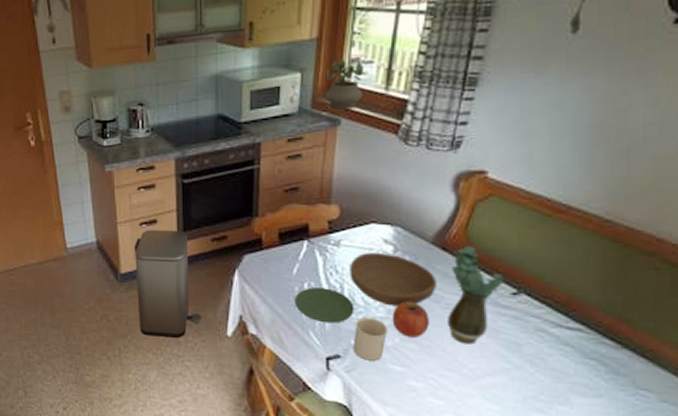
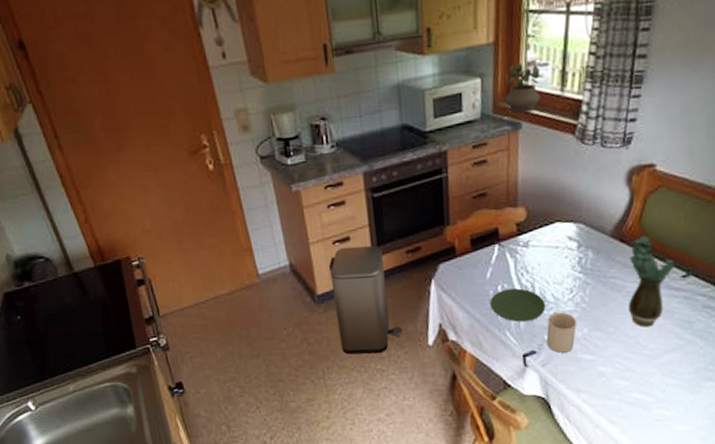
bowl: present [350,252,436,307] -> none [538,249,617,300]
fruit: present [392,302,429,338] -> none [580,293,613,327]

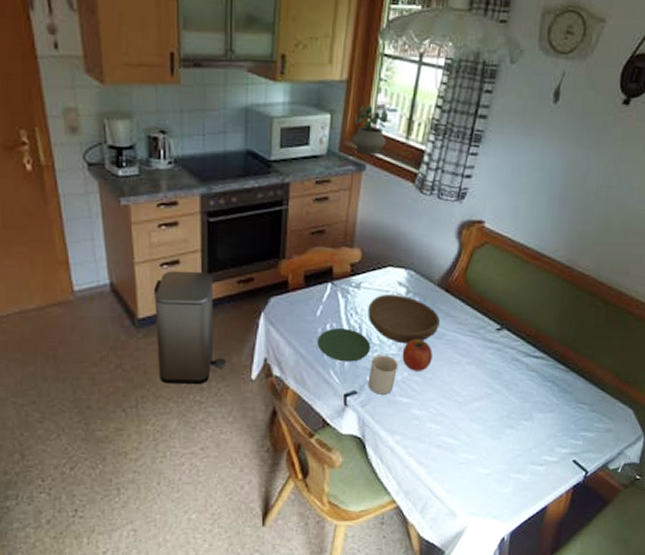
bowl: none [538,249,617,300] -> present [368,293,440,344]
fruit: none [580,293,613,327] -> present [402,340,432,371]
vase: present [627,232,676,327] -> none [446,284,493,375]

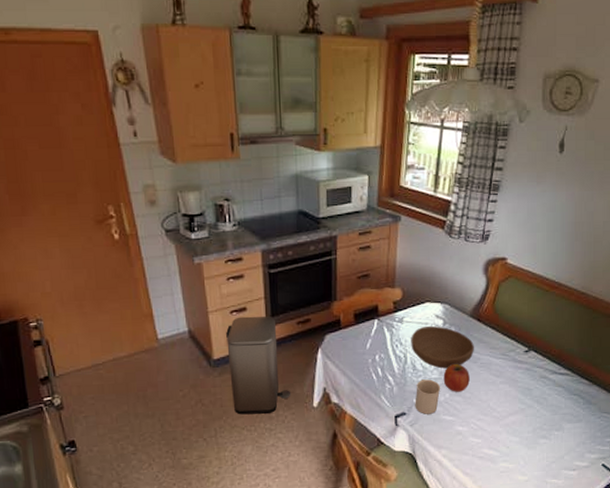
plate: present [317,328,371,362] -> none [368,358,415,388]
potted plant: present [352,105,388,155] -> none [388,166,417,208]

